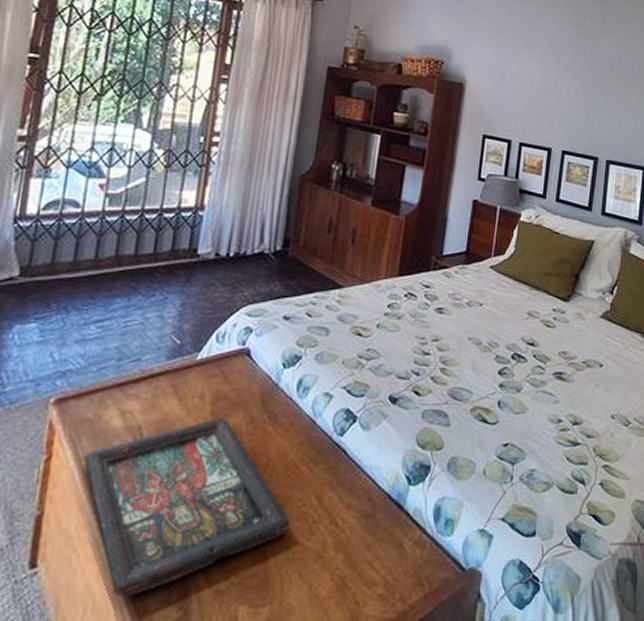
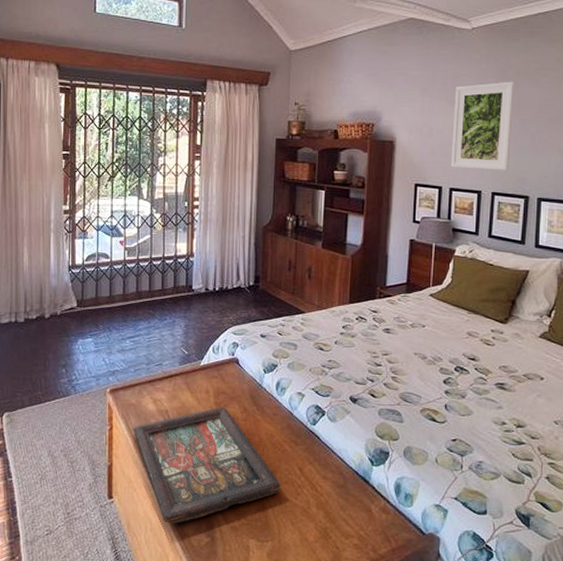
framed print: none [522,29,591,129] -> present [450,81,515,171]

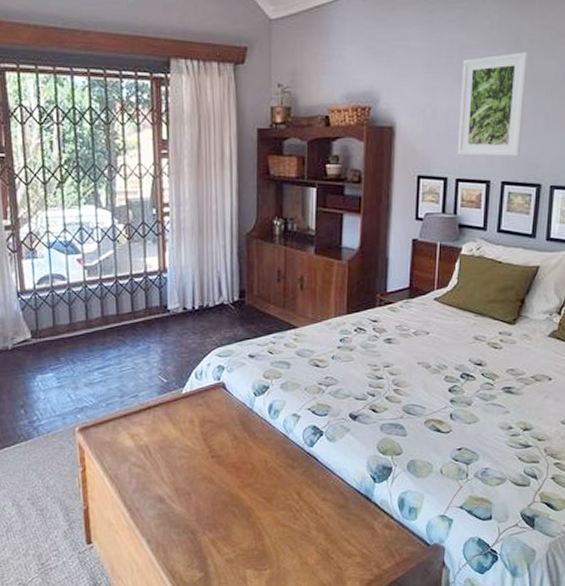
decorative tray: present [134,407,281,523] -> none [110,436,278,562]

